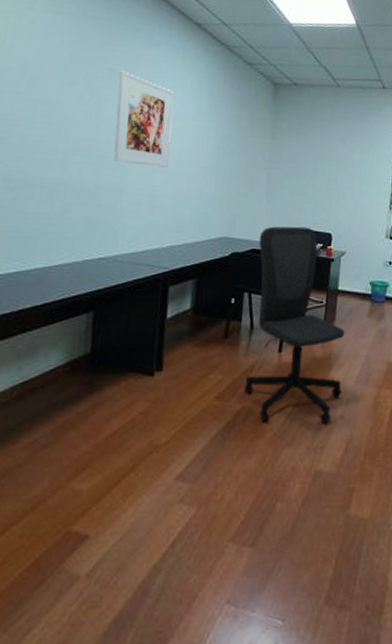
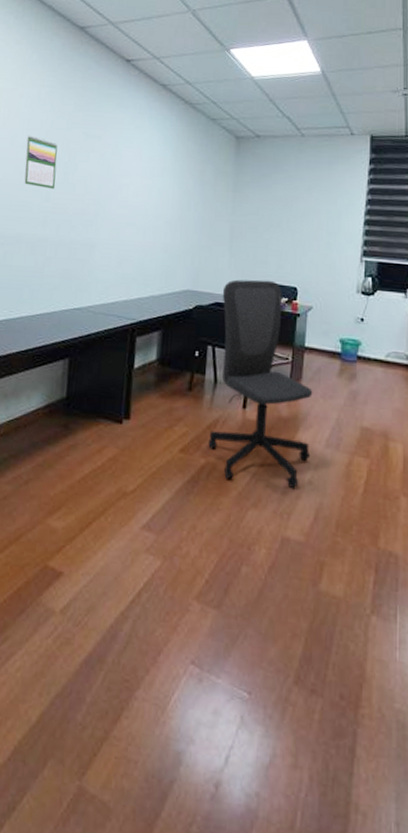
calendar: none [37,67,78,129] -> present [24,135,58,189]
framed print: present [113,70,173,168] -> none [87,133,141,223]

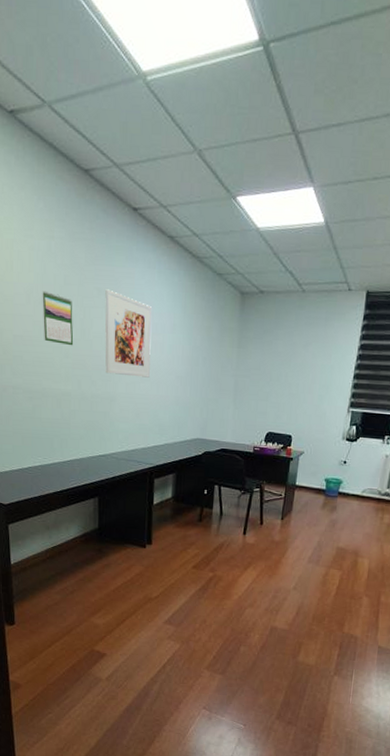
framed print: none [87,133,141,223] -> present [105,289,152,378]
office chair: present [208,279,313,488] -> none [215,428,301,593]

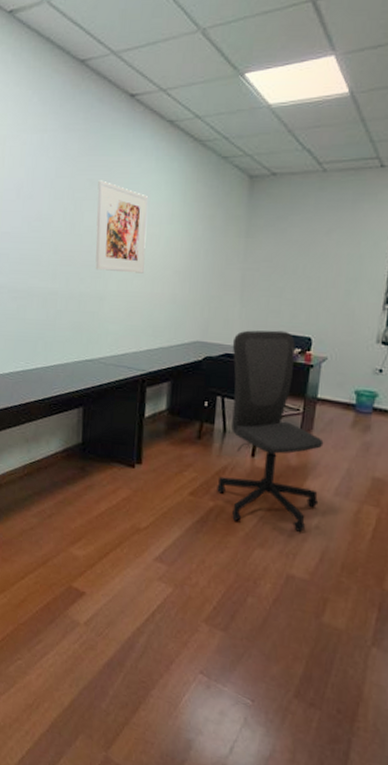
calendar: present [42,290,74,346] -> none [32,185,63,241]
office chair: none [215,428,301,593] -> present [217,330,324,532]

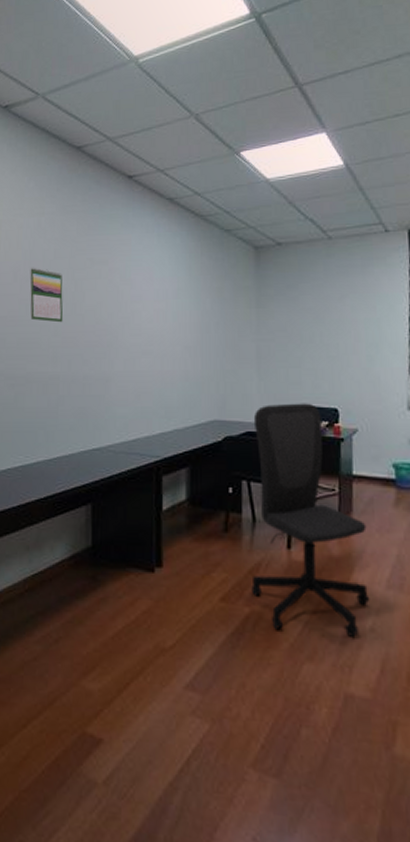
calendar: none [32,185,63,241] -> present [29,267,64,323]
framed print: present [95,180,148,273] -> none [98,259,152,351]

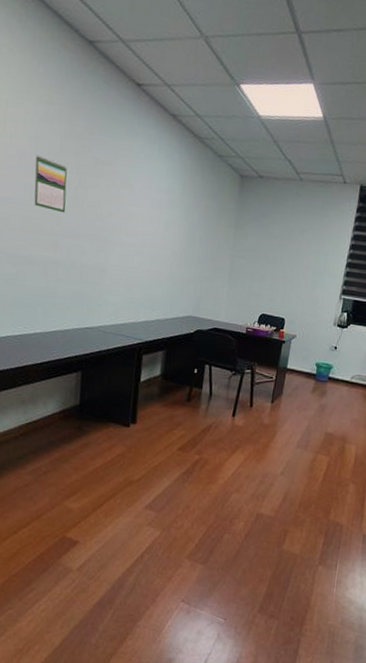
office chair: present [251,403,370,637] -> none [202,309,291,478]

